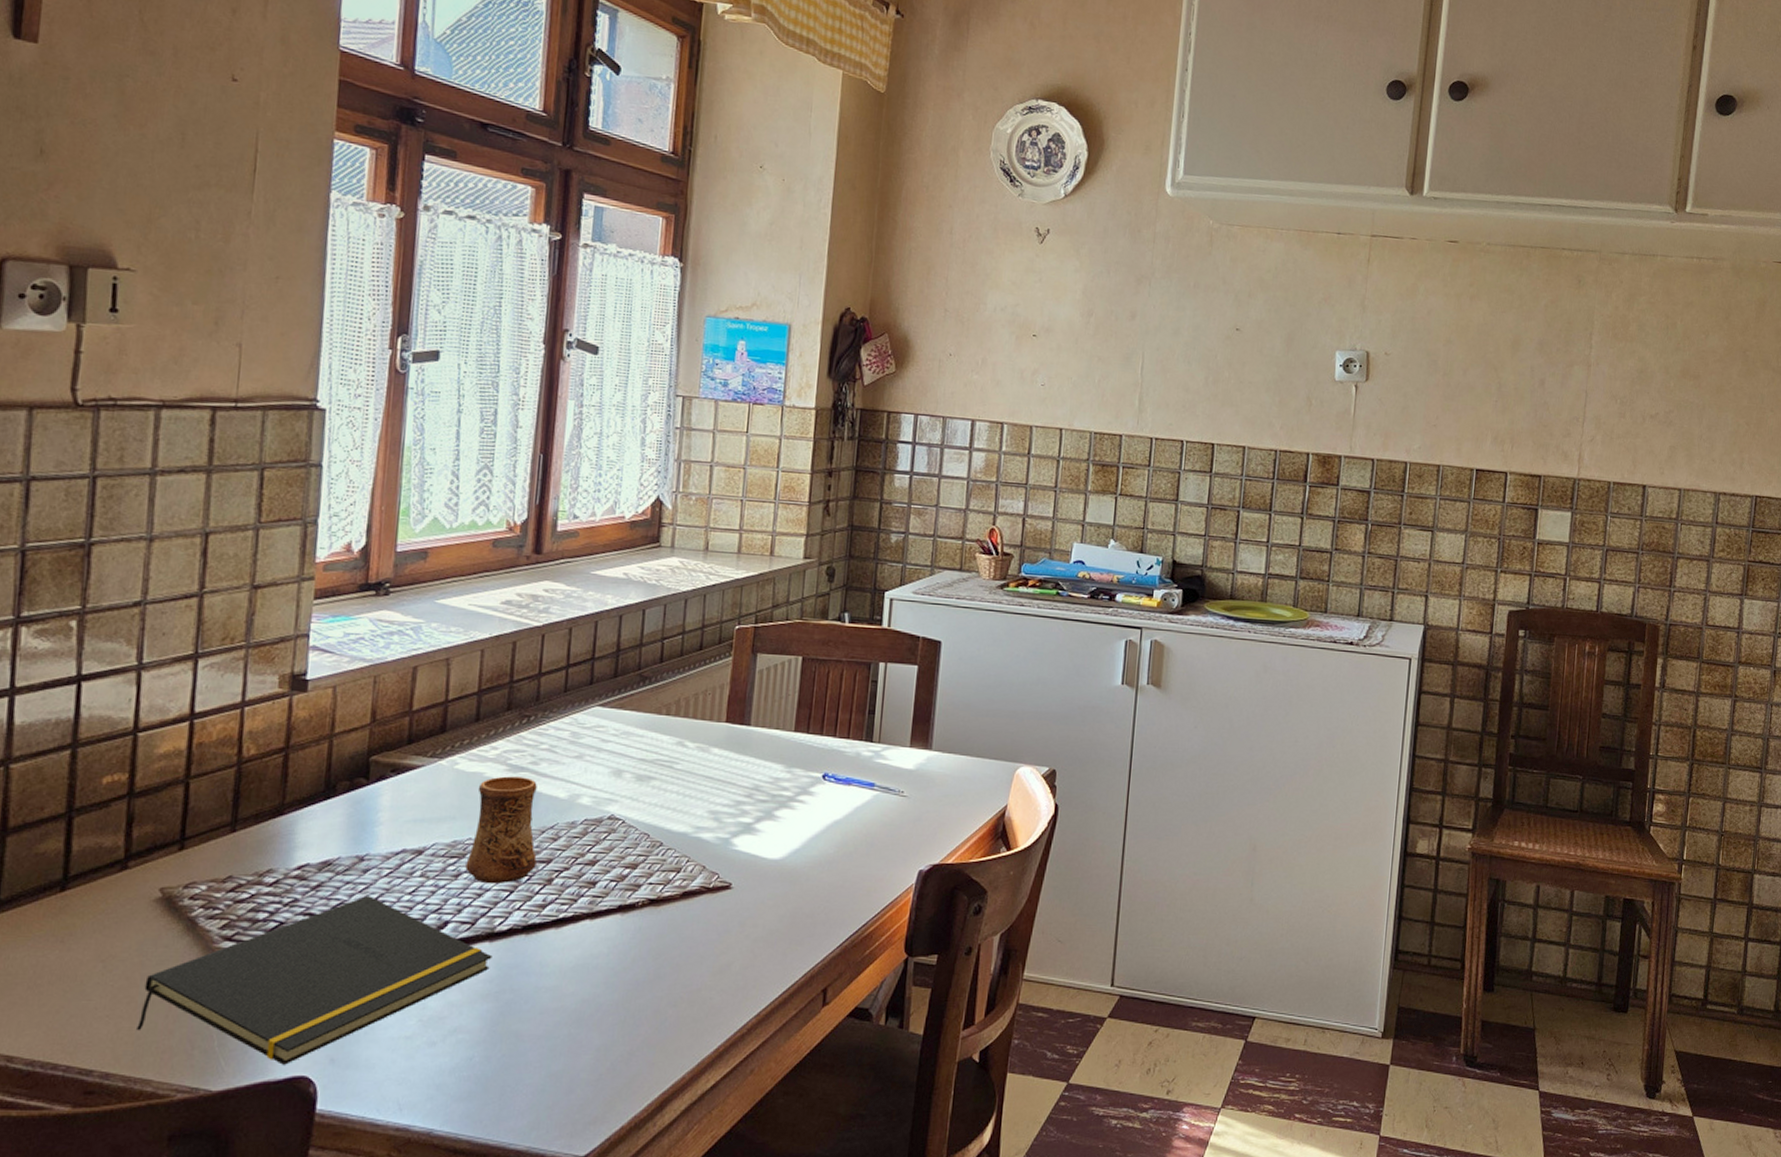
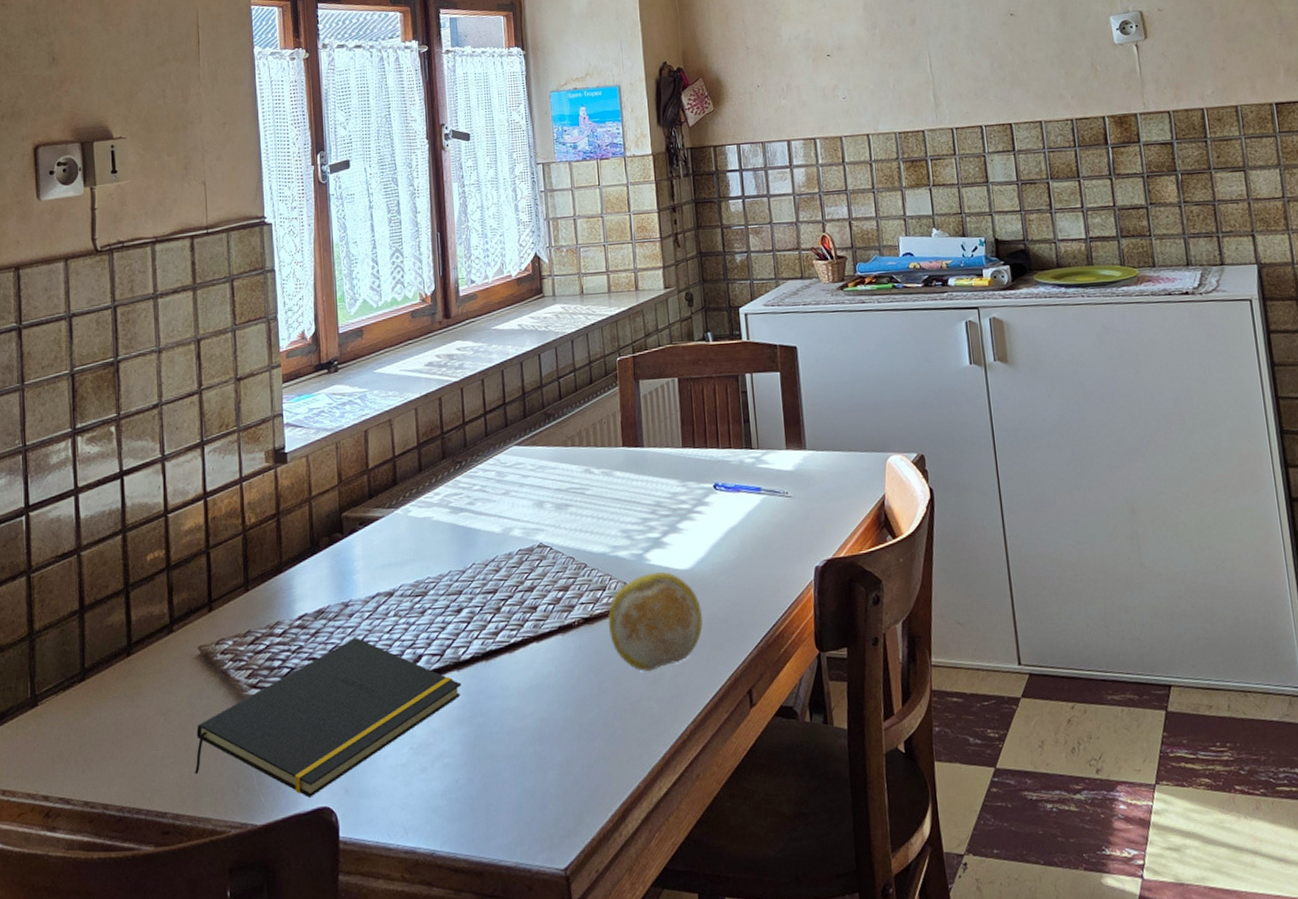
cup: present [465,776,537,883] -> none [428,517,485,617]
fruit: none [677,859,786,960] -> present [608,572,703,671]

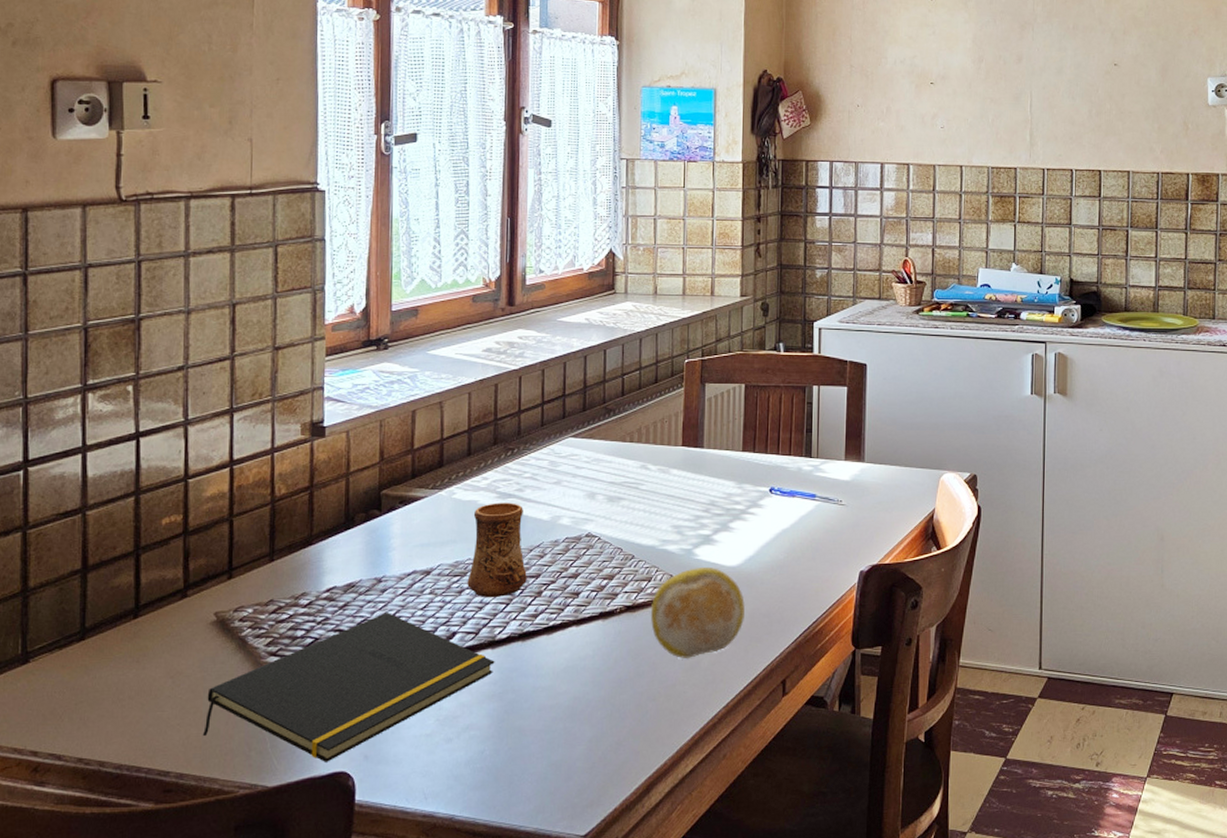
cup: none [428,517,485,617] -> present [467,503,527,597]

